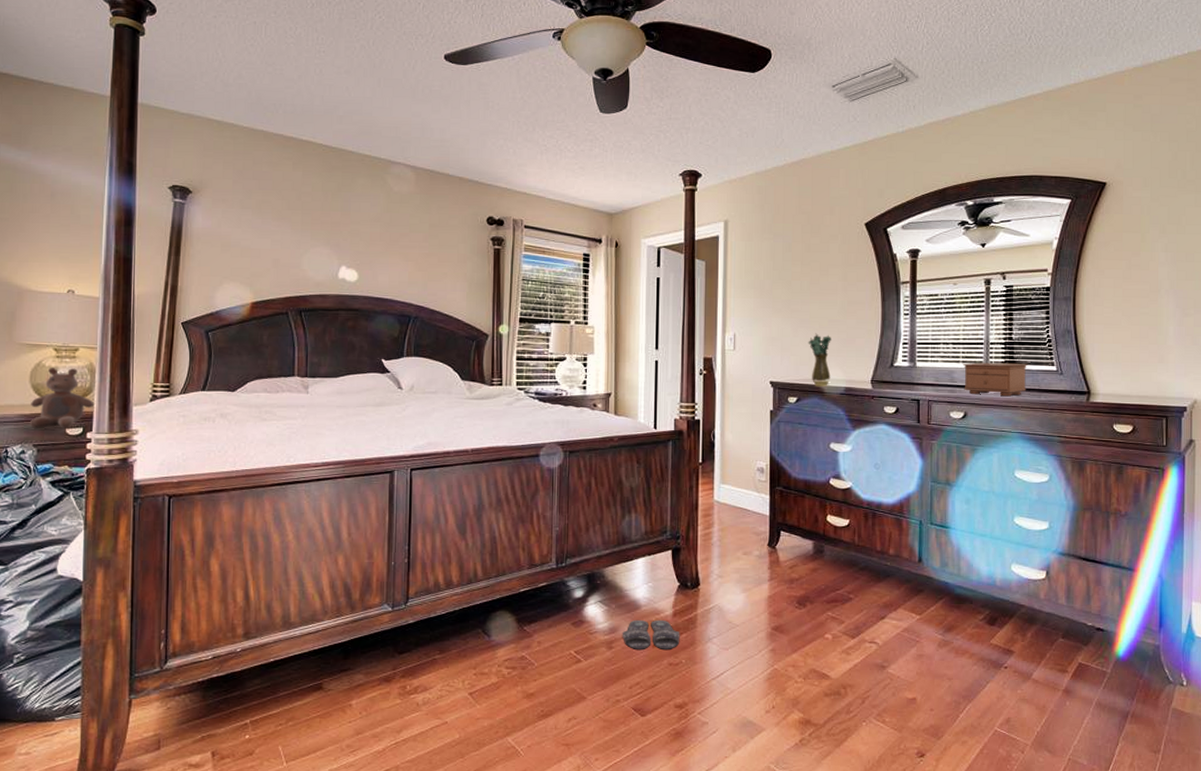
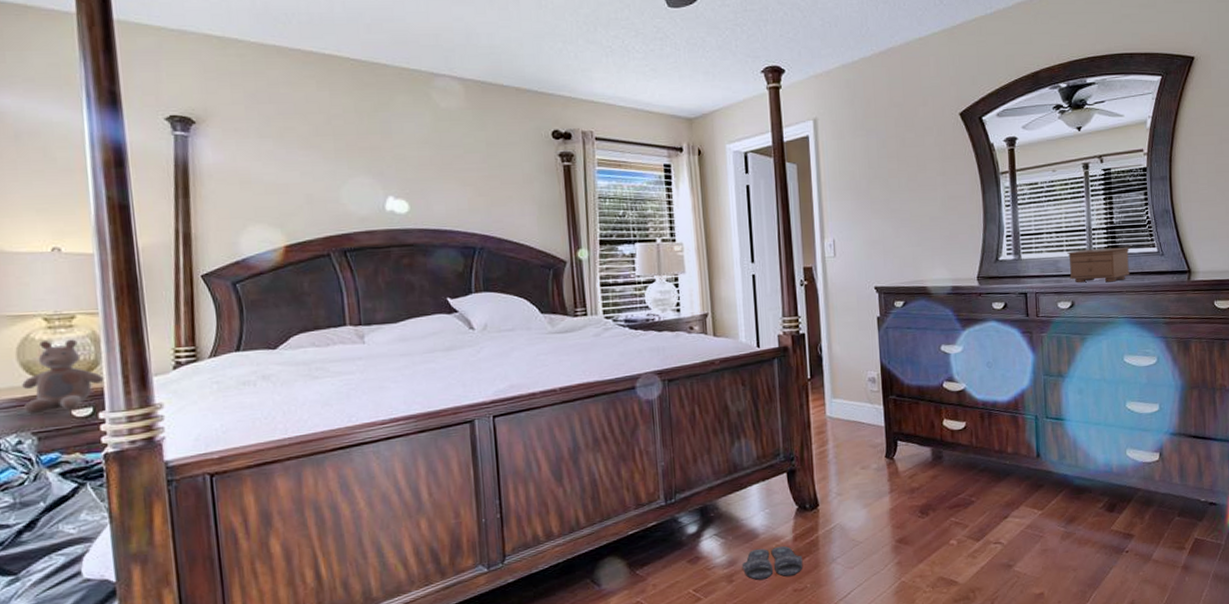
vase: present [808,333,831,388] -> none [910,232,937,289]

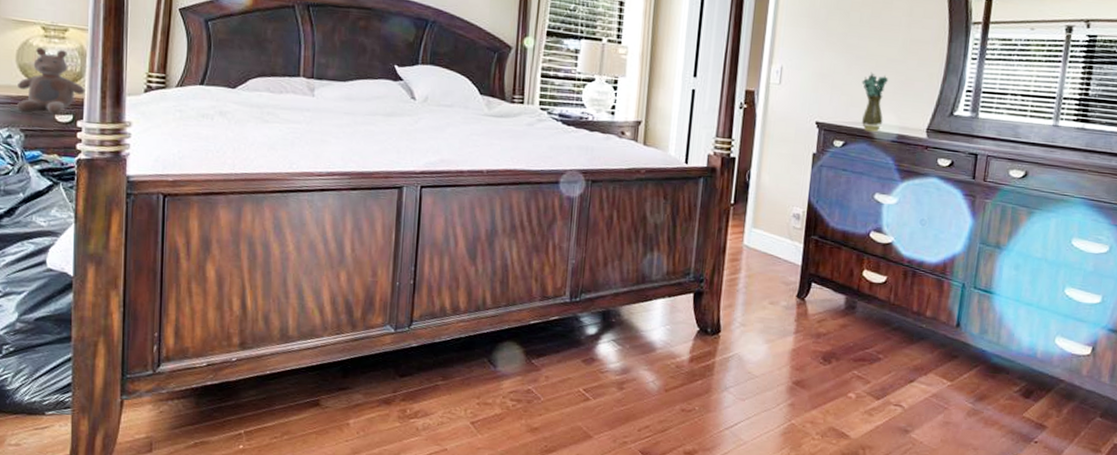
slippers: present [741,545,803,580] -> none [634,362,696,395]
vase: none [910,232,937,289] -> present [861,72,888,133]
jewelry box: present [1067,246,1130,283] -> none [1028,118,1103,158]

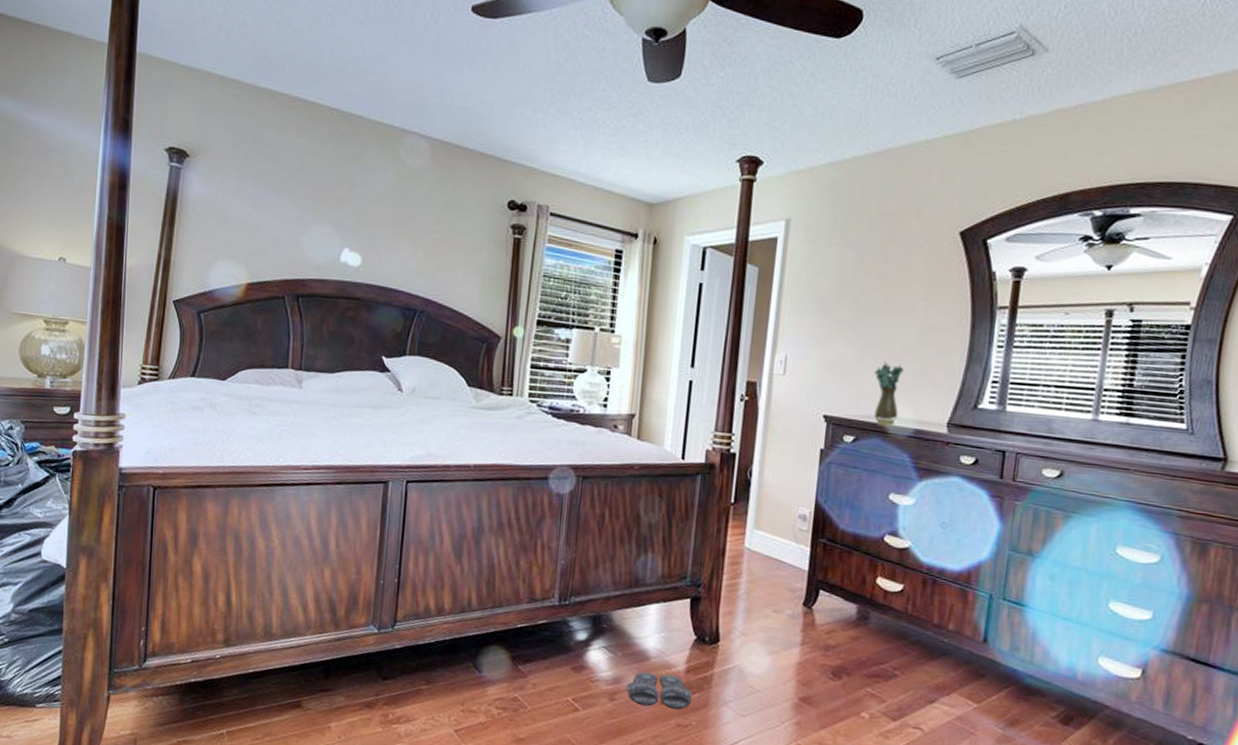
bear: present [16,48,85,115] -> none [18,340,83,407]
slippers: none [634,362,696,395] -> present [626,671,693,709]

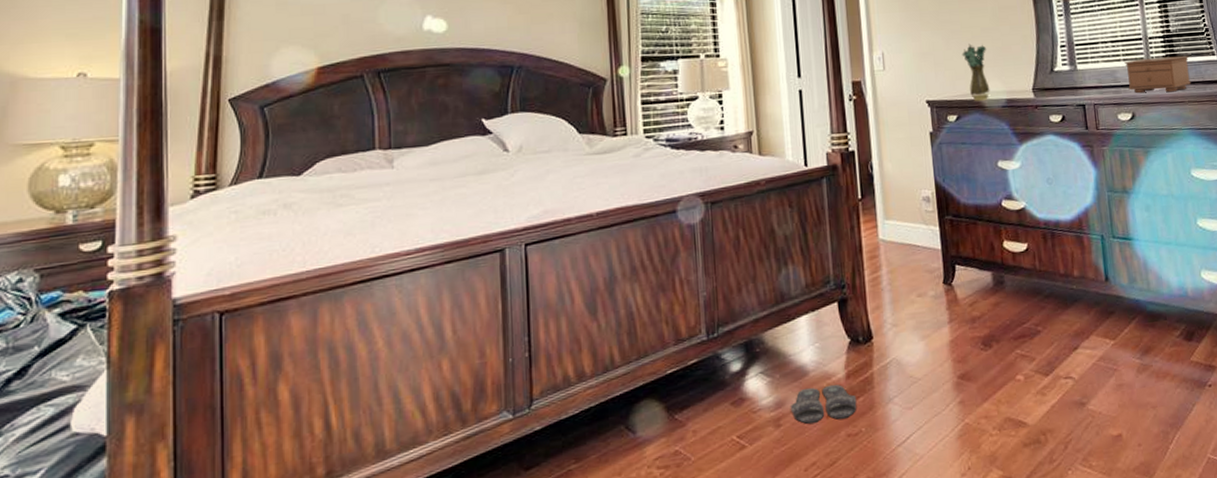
jewelry box: none [1063,411,1150,457] -> present [1124,55,1191,94]

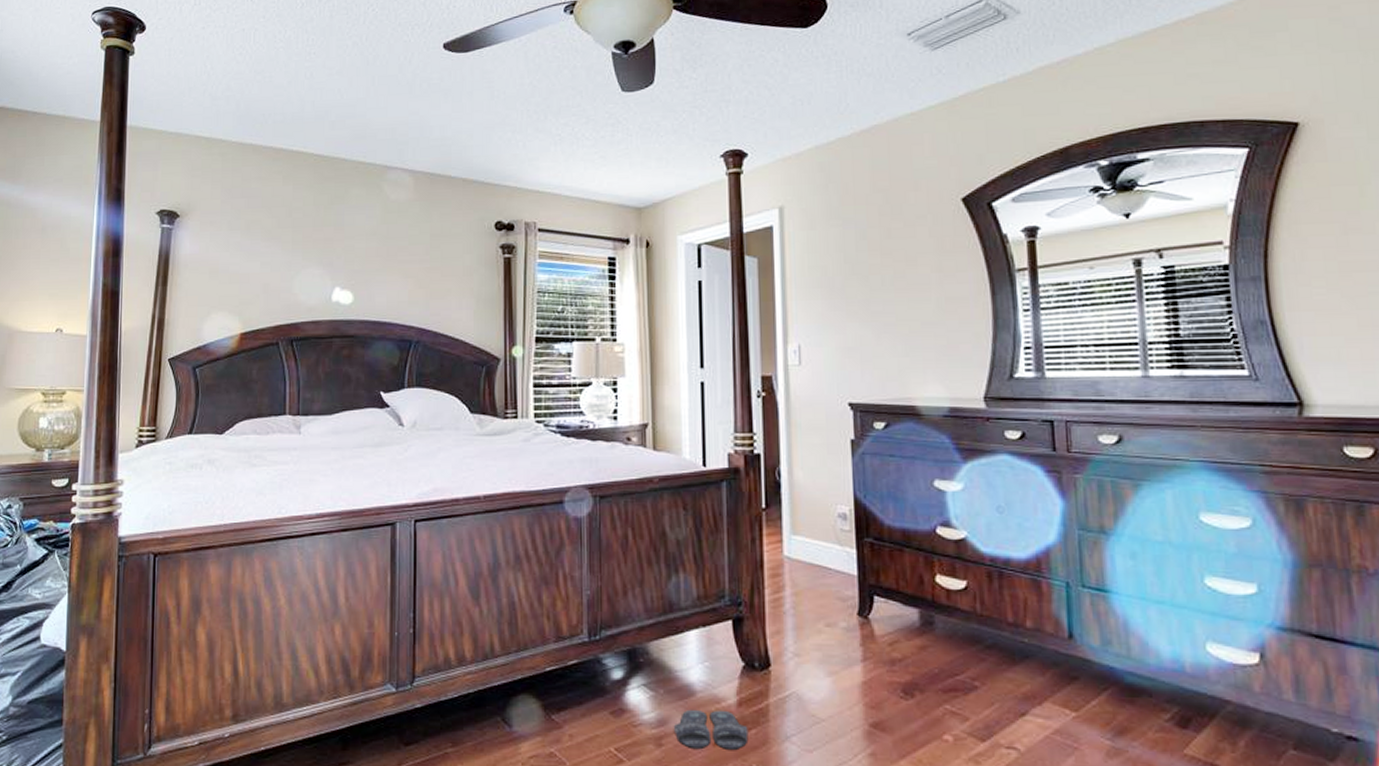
vase: present [962,44,990,102] -> none [895,339,929,409]
jewelry box: present [1124,55,1191,94] -> none [1111,367,1207,413]

